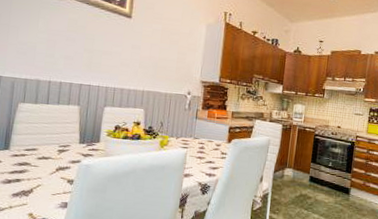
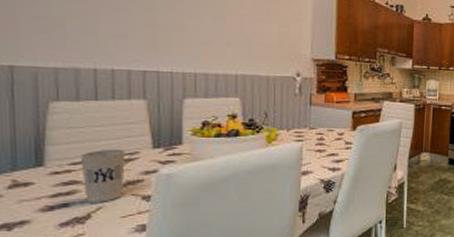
cup: none [31,141,61,182] -> present [80,148,125,204]

